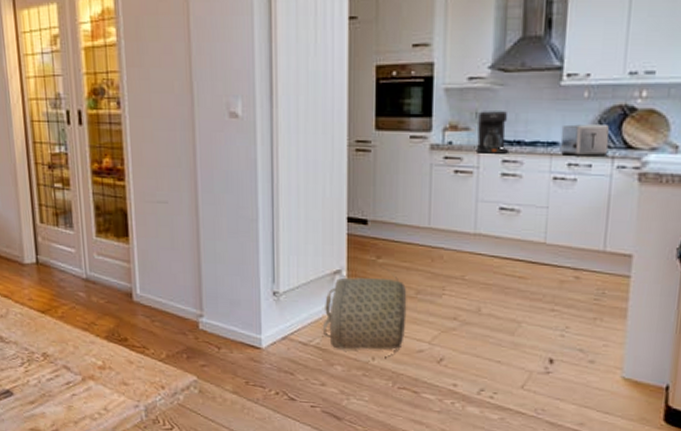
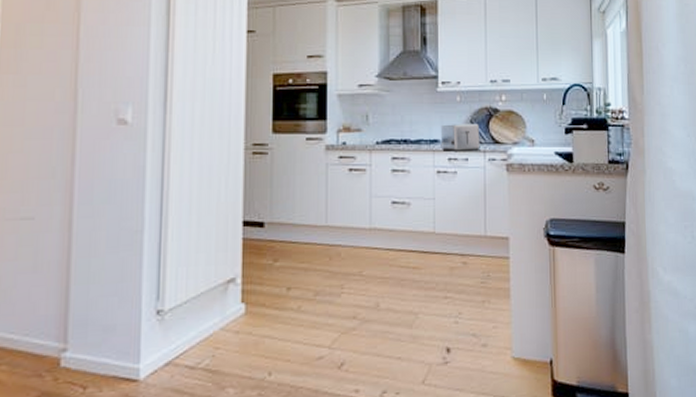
basket: present [322,266,407,358] -> none [212,269,306,371]
coffee maker: present [477,111,508,154] -> none [367,114,396,152]

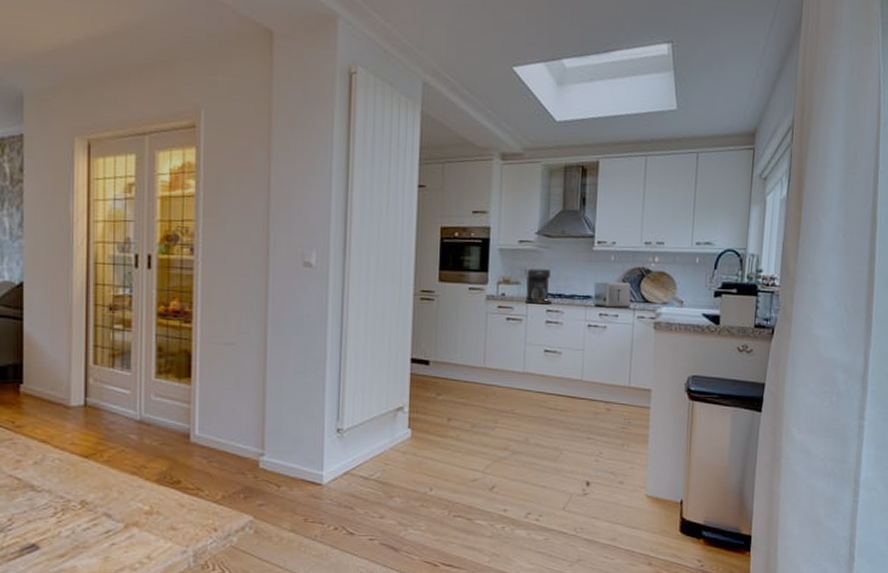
coffee maker: none [367,114,396,152] -> present [526,268,551,305]

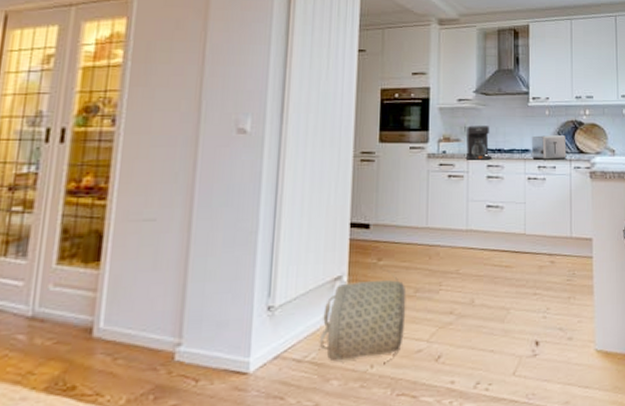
basket: none [383,402,464,488] -> present [319,267,407,363]

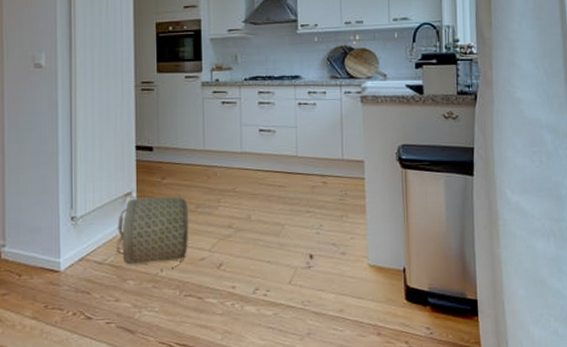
coffee maker: present [466,125,491,160] -> none [236,54,262,87]
toaster: present [531,135,567,161] -> none [300,61,337,87]

